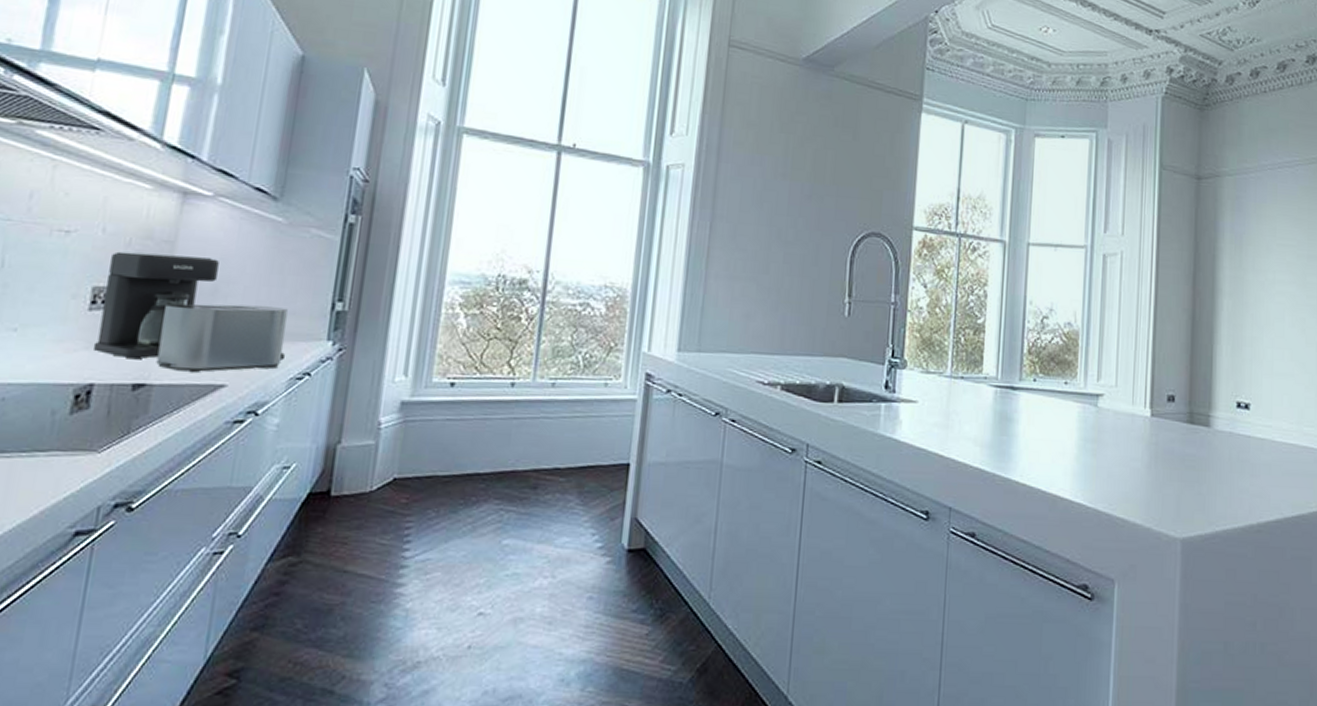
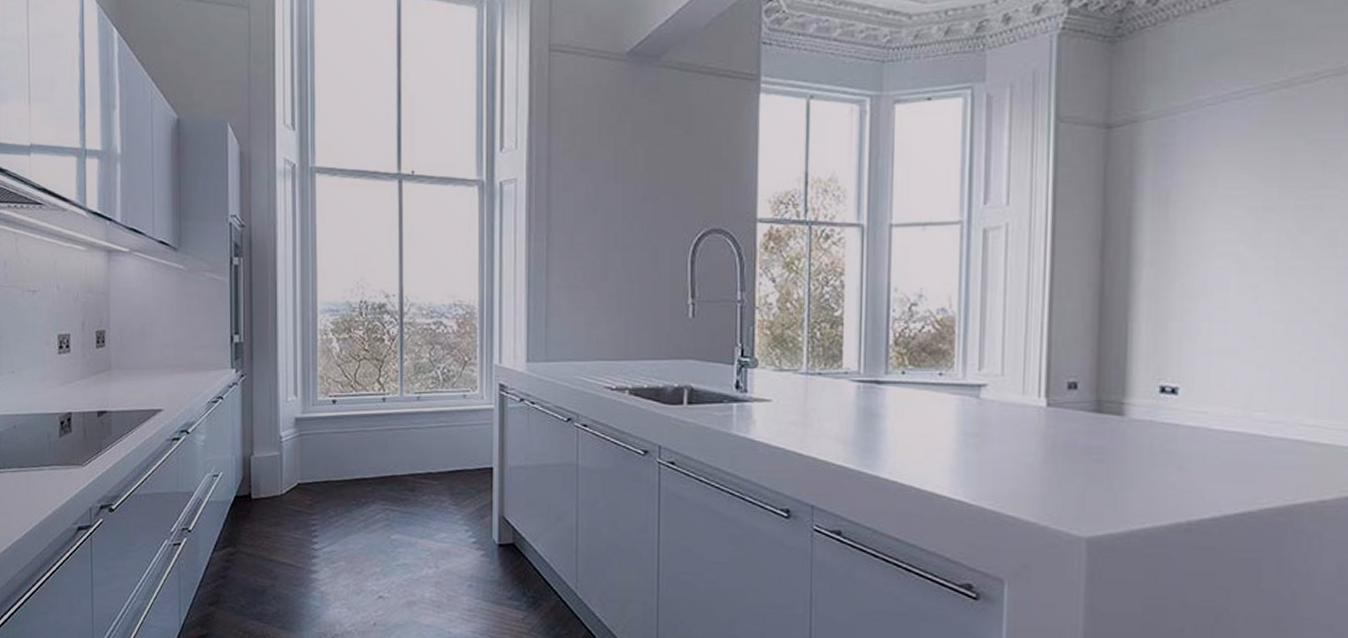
coffee maker: present [92,251,219,360] -> none [66,304,142,392]
toaster: present [156,303,288,374] -> none [110,342,202,401]

